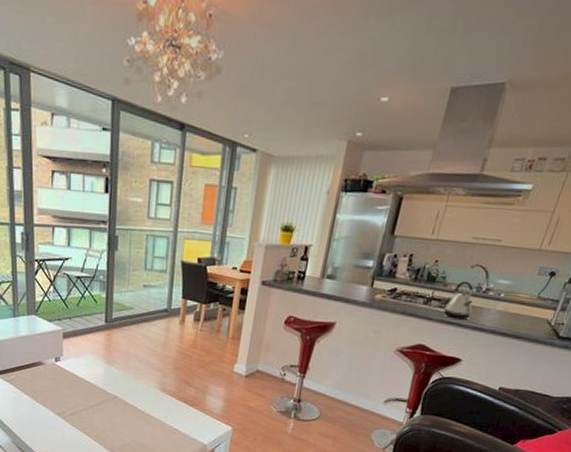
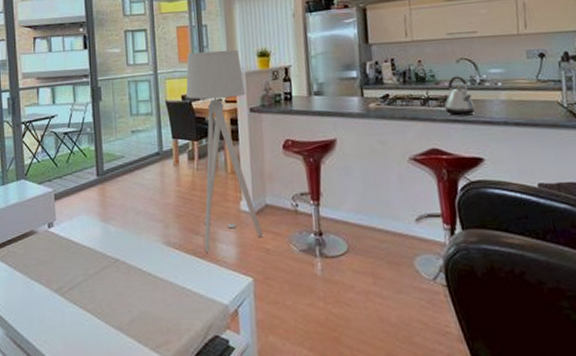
floor lamp: none [195,215,264,402] -> present [185,49,263,253]

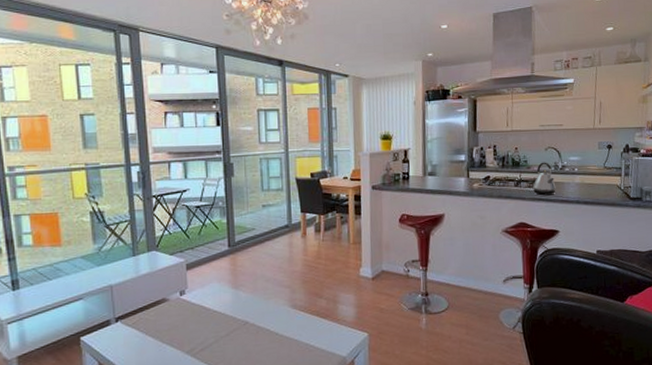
floor lamp: present [185,49,263,253] -> none [314,132,378,313]

